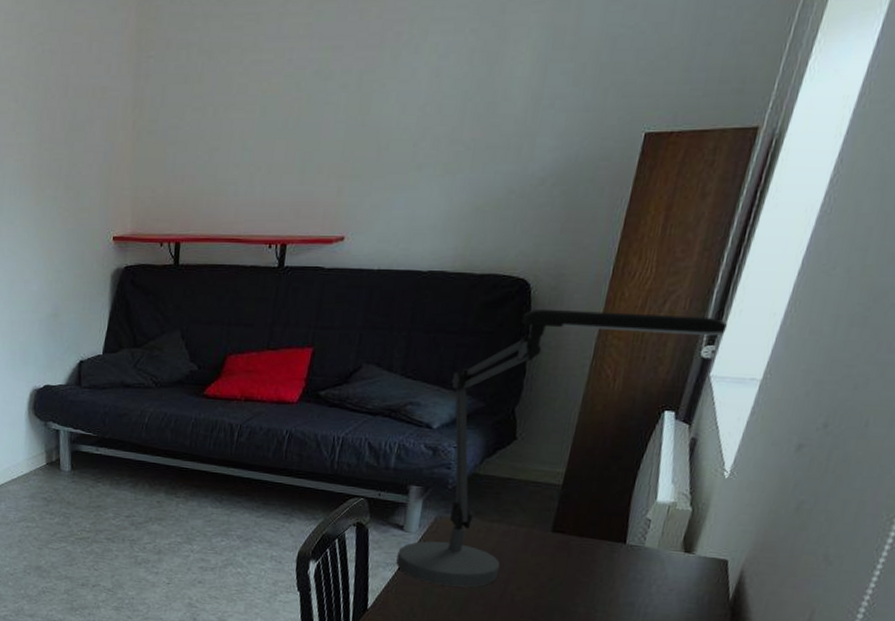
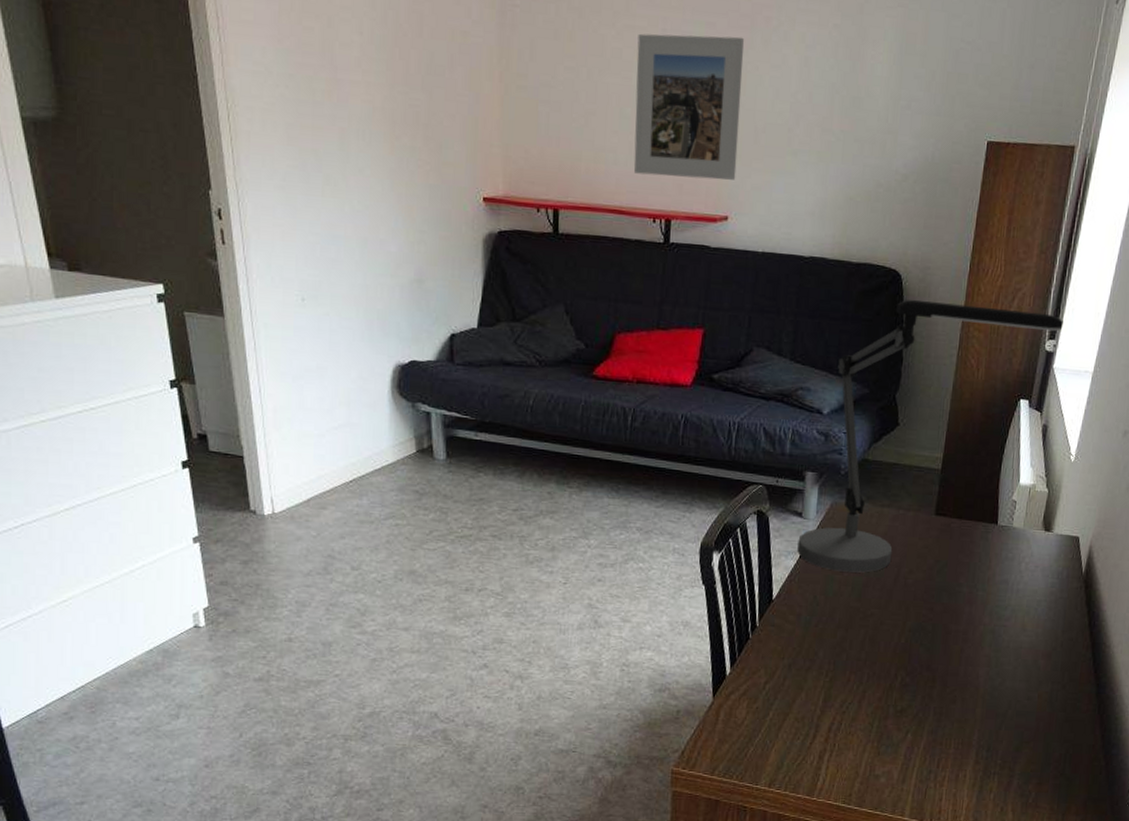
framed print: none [253,56,373,203] -> present [633,33,745,180]

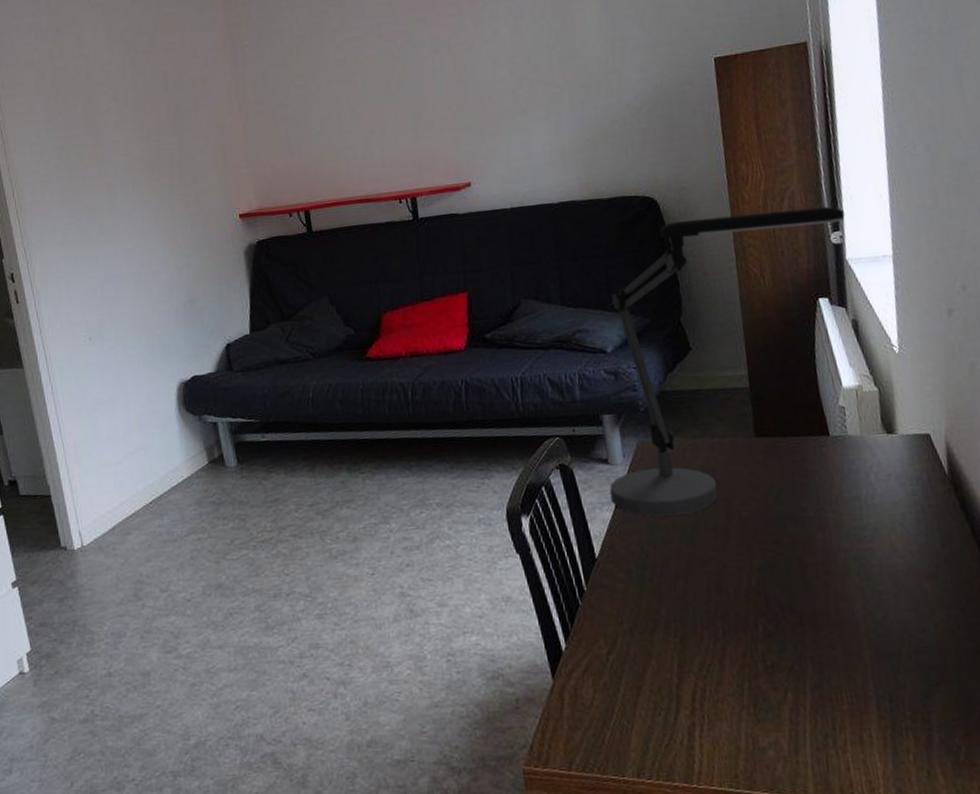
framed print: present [633,33,745,180] -> none [357,23,471,163]

